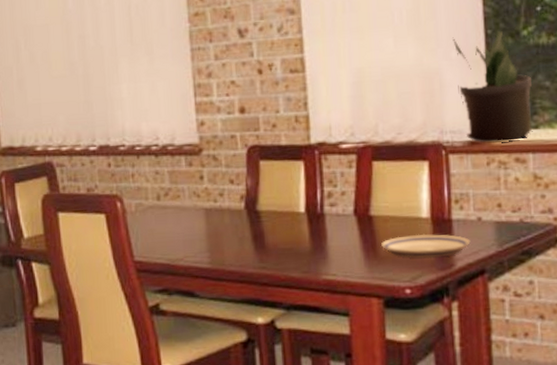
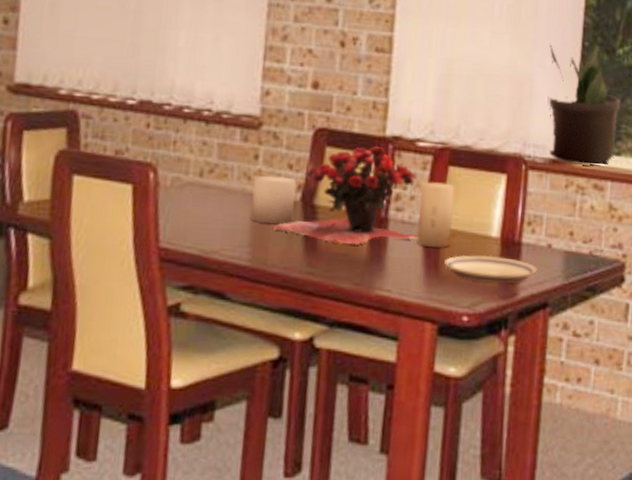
candle: none [203,190,241,231] -> present [250,175,296,224]
flower arrangement: none [223,154,354,241] -> present [271,147,419,245]
candle: none [350,176,384,234] -> present [416,182,455,249]

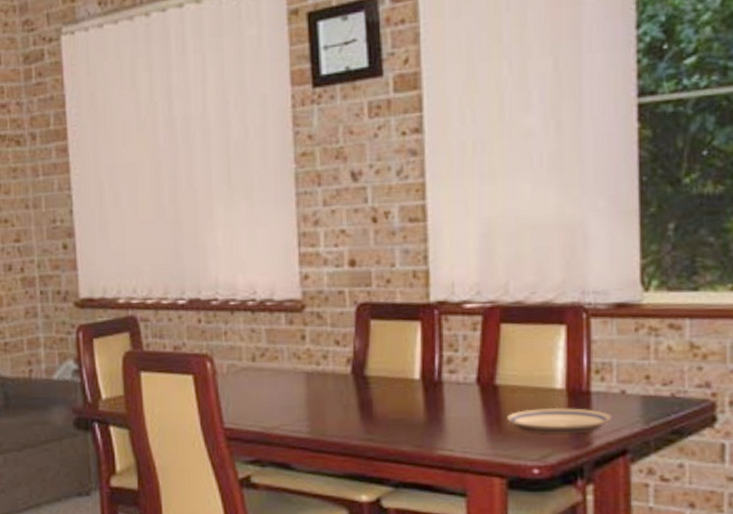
candle: present [250,175,296,224] -> none [304,352,347,397]
flower arrangement: present [271,147,419,245] -> none [326,314,476,410]
candle: present [416,182,455,249] -> none [473,341,511,405]
planter: present [547,43,620,165] -> none [601,177,692,306]

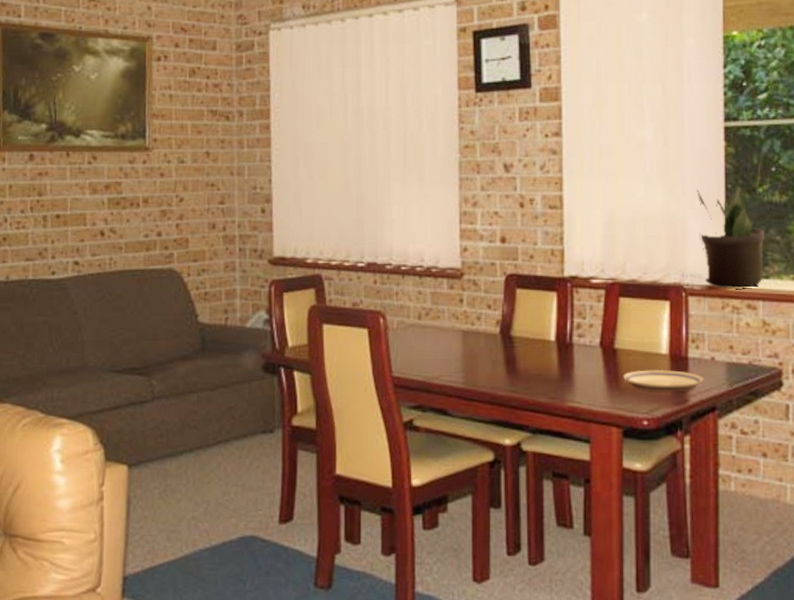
planter: none [601,177,692,306] -> present [697,186,764,289]

